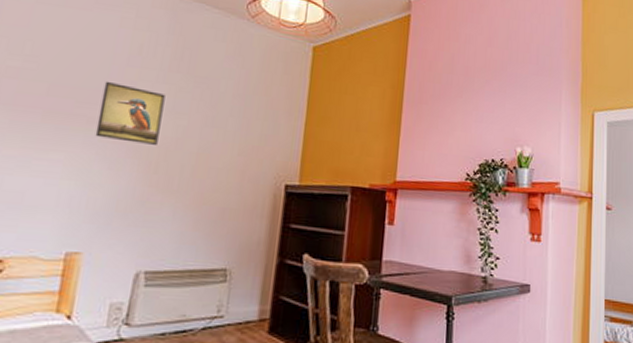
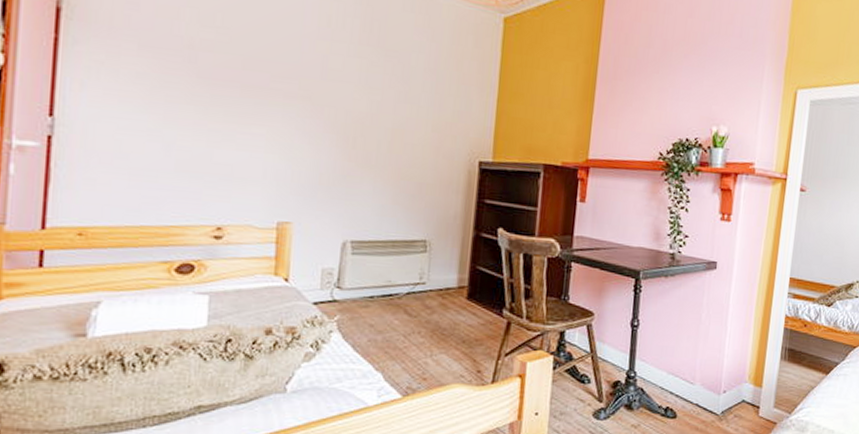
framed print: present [95,81,166,145] -> none [293,54,358,120]

